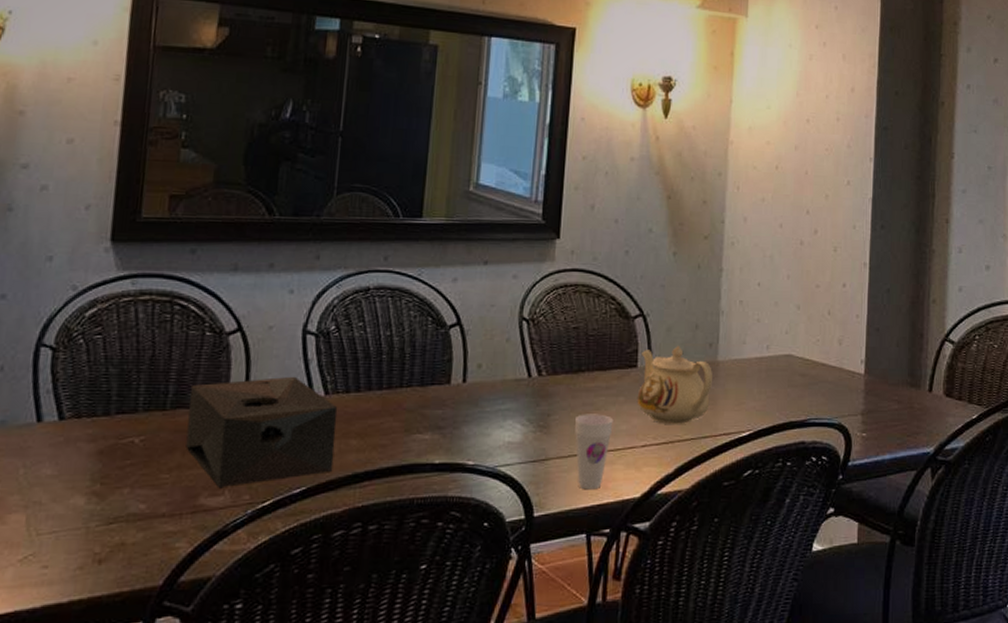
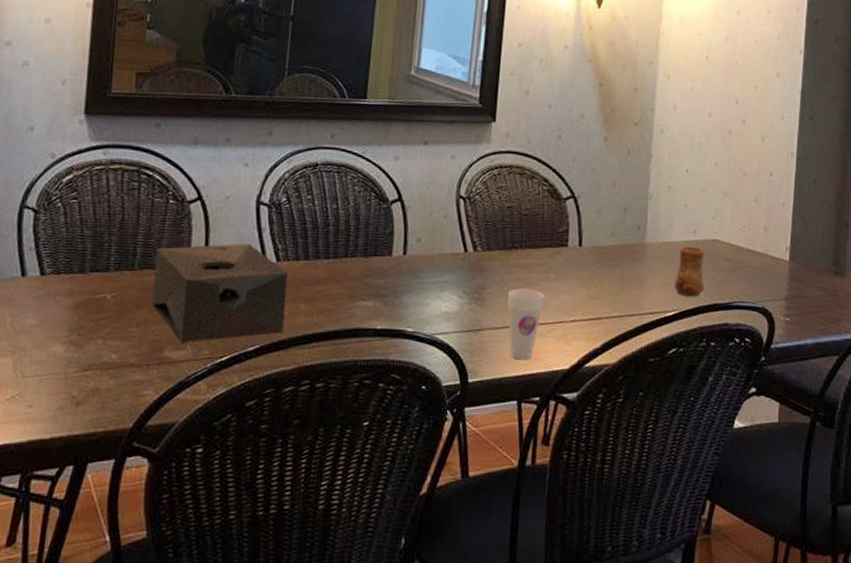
teapot: present [637,345,712,425] -> none [567,226,640,303]
cup: none [748,363,779,414] -> present [674,246,705,296]

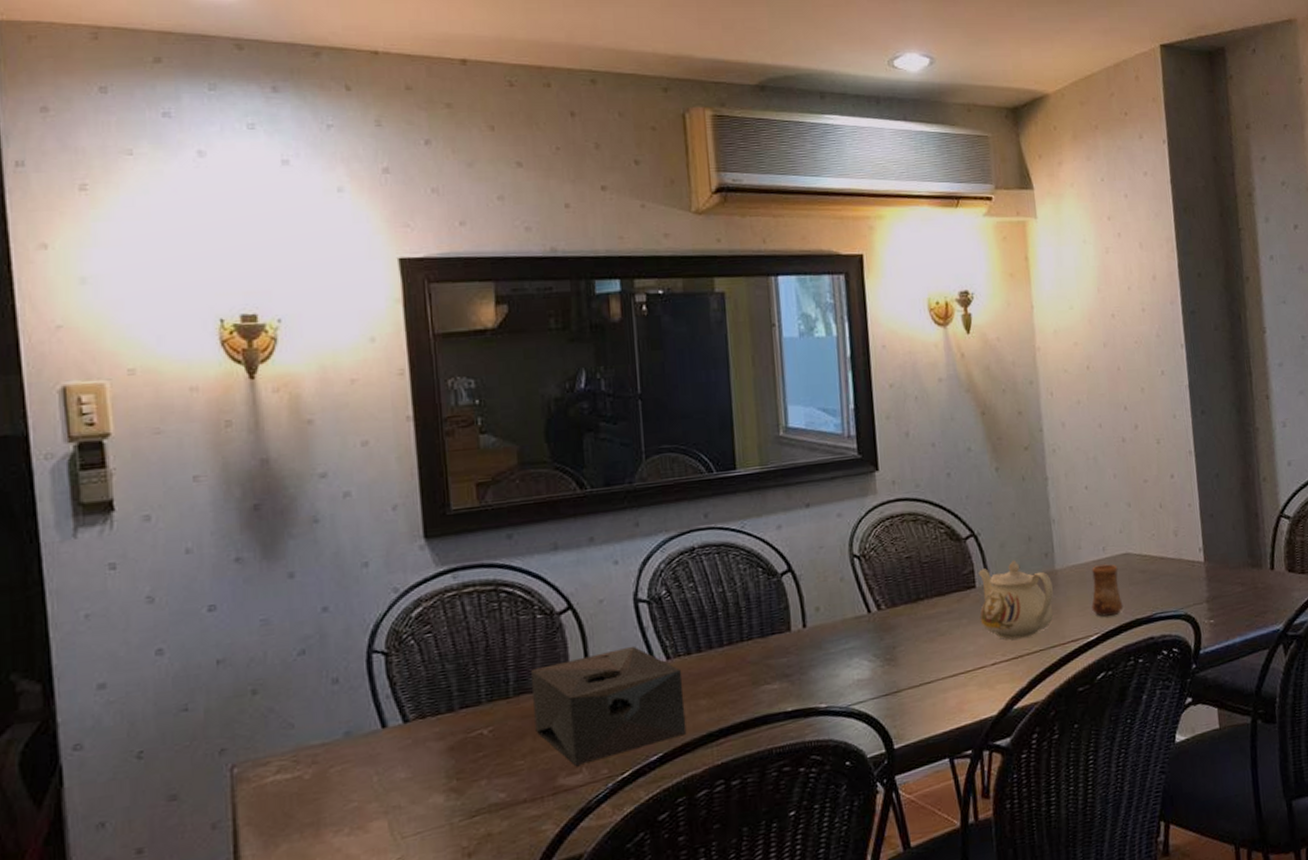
cup: present [507,288,545,360] -> none [920,639,960,715]
teapot: none [567,226,640,303] -> present [978,559,1054,640]

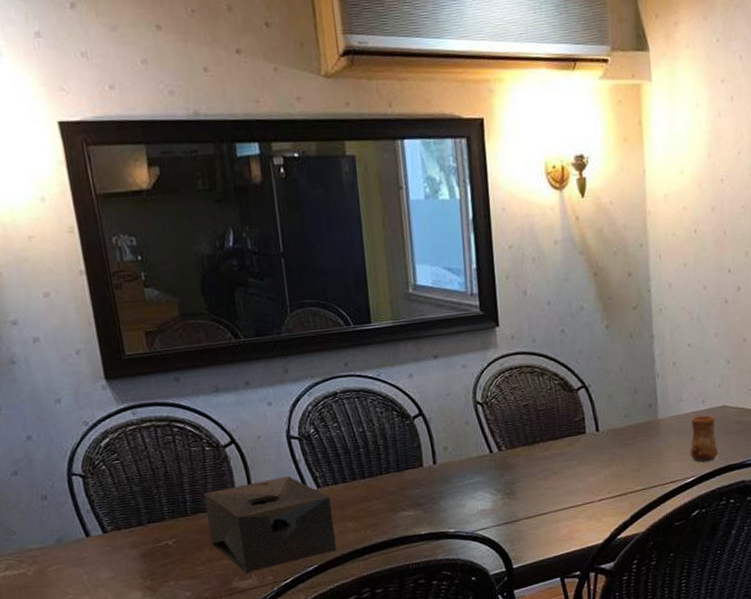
teapot: present [978,559,1054,640] -> none [588,409,655,480]

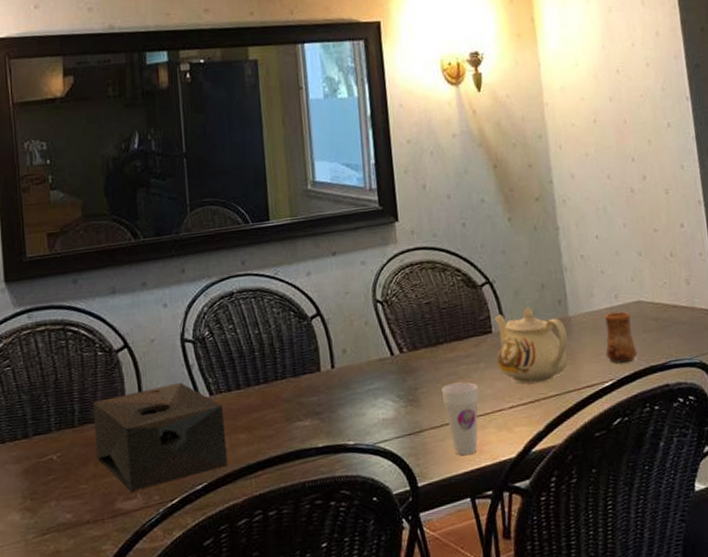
cup: none [536,477,571,542] -> present [441,382,479,456]
teapot: none [588,409,655,480] -> present [494,306,569,384]

